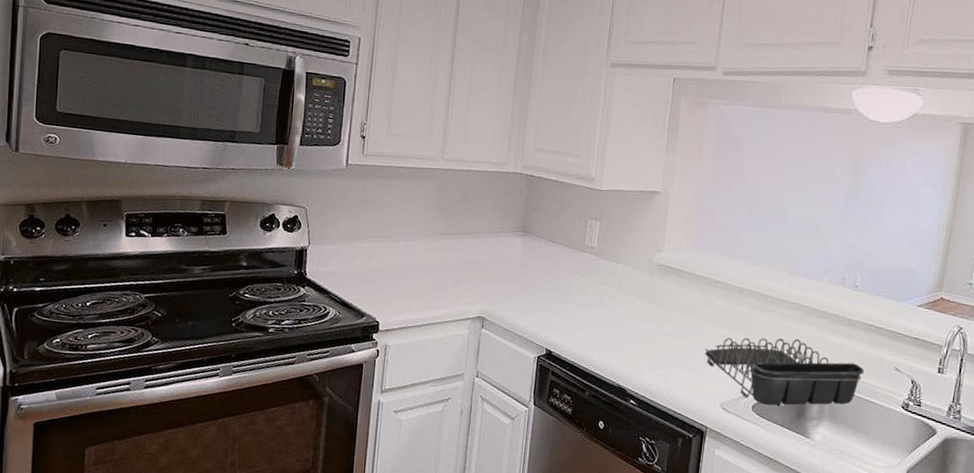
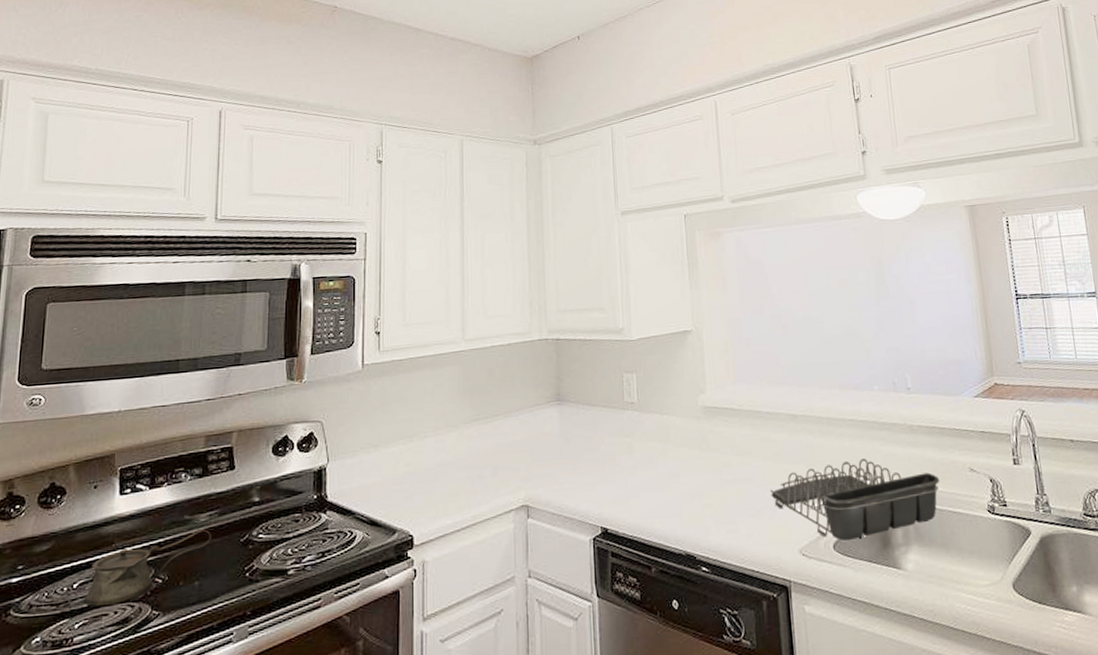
cooking pot: none [96,279,204,326] -> present [85,529,211,607]

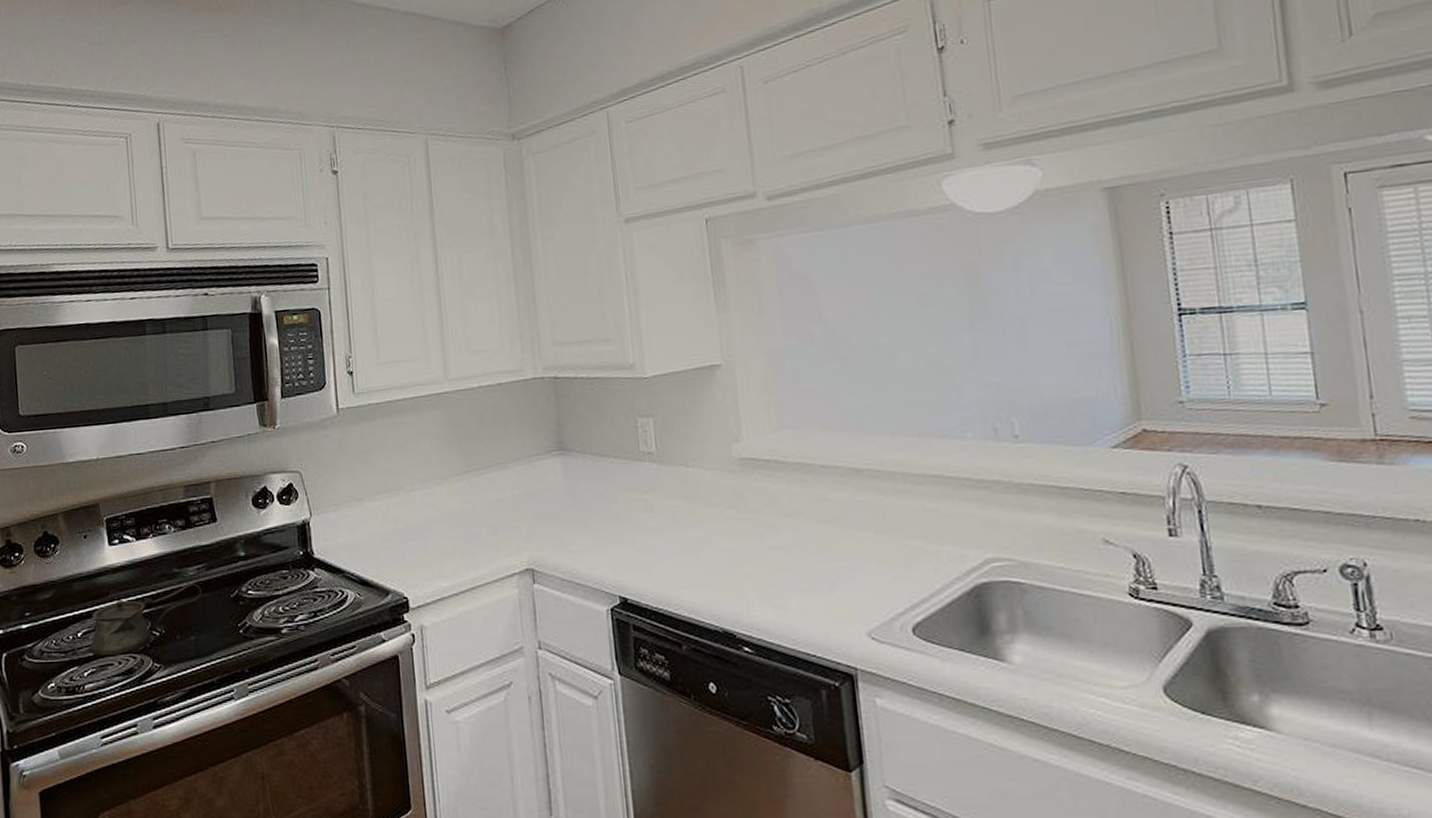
dish rack: present [770,459,940,541] -> none [828,525,1061,624]

